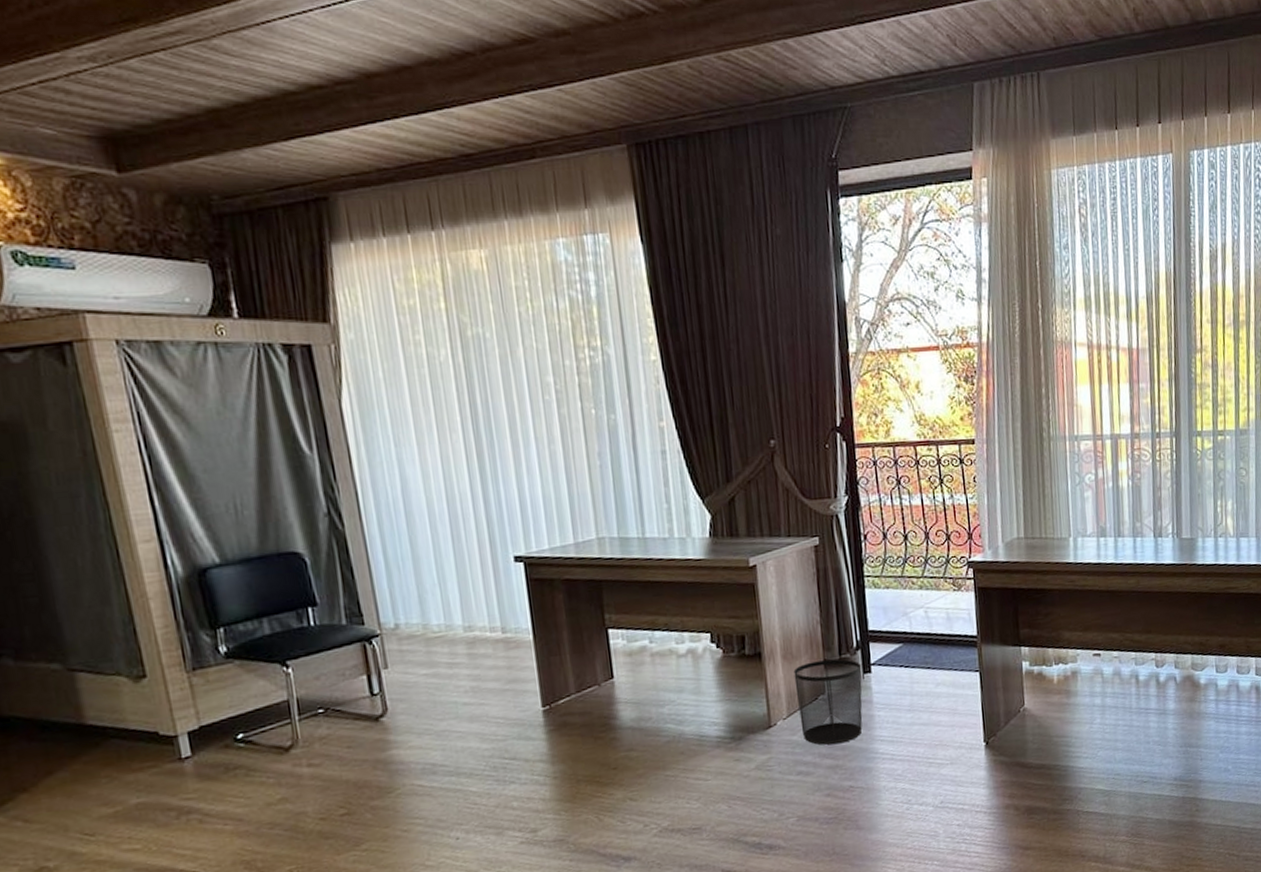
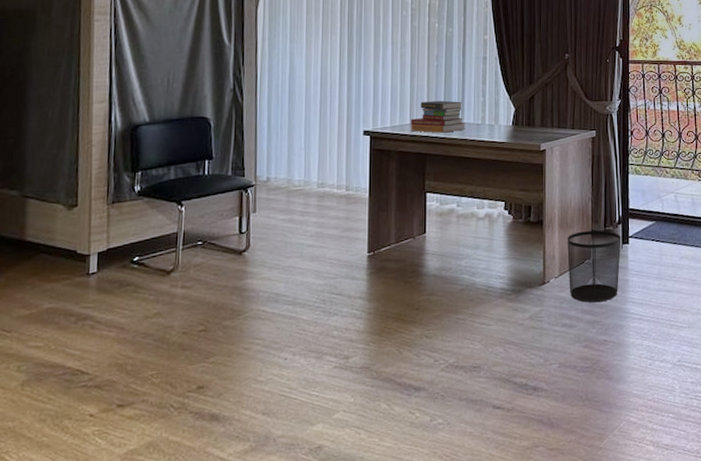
books: none [575,510,649,553] -> present [411,100,466,133]

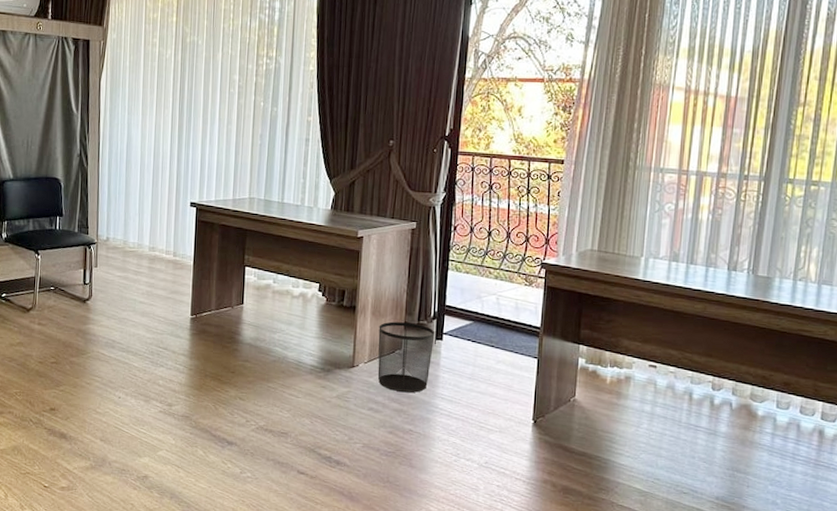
books: present [411,100,466,133] -> none [233,178,285,211]

